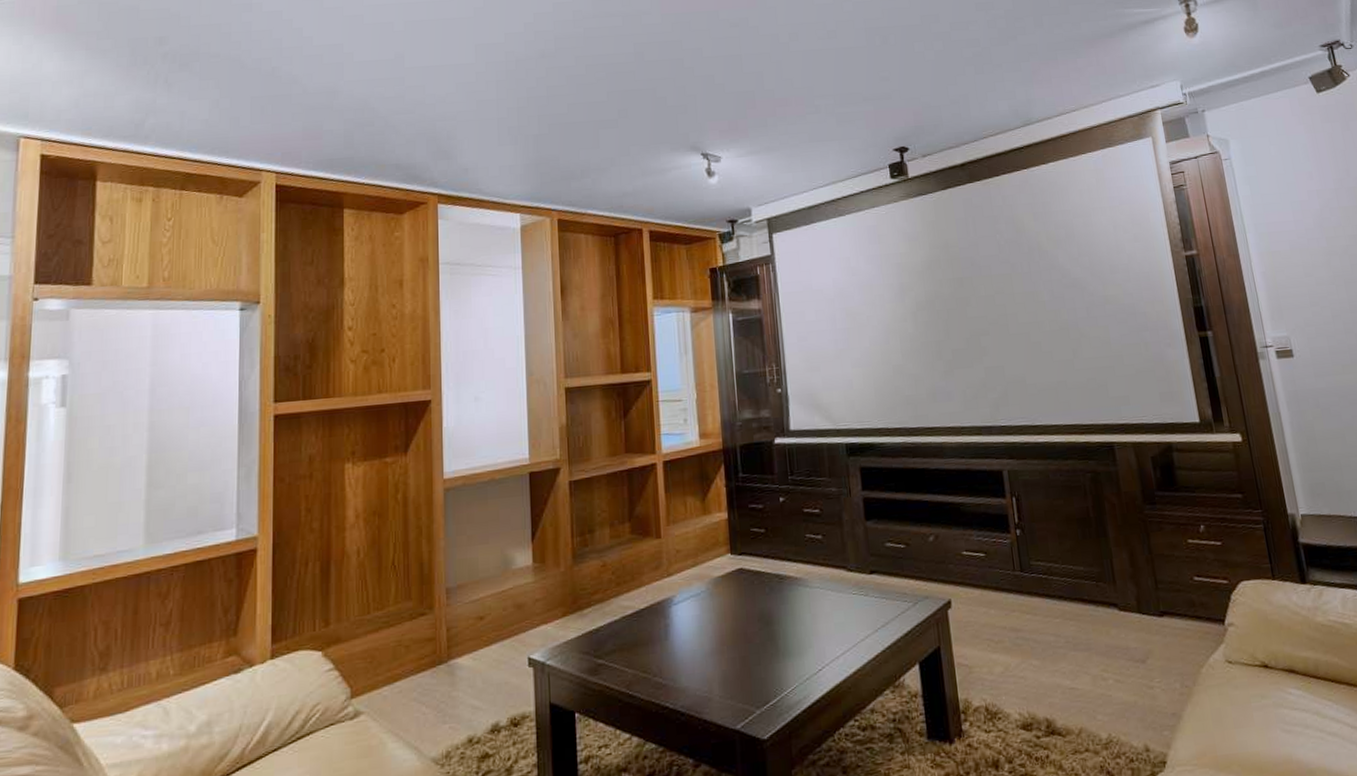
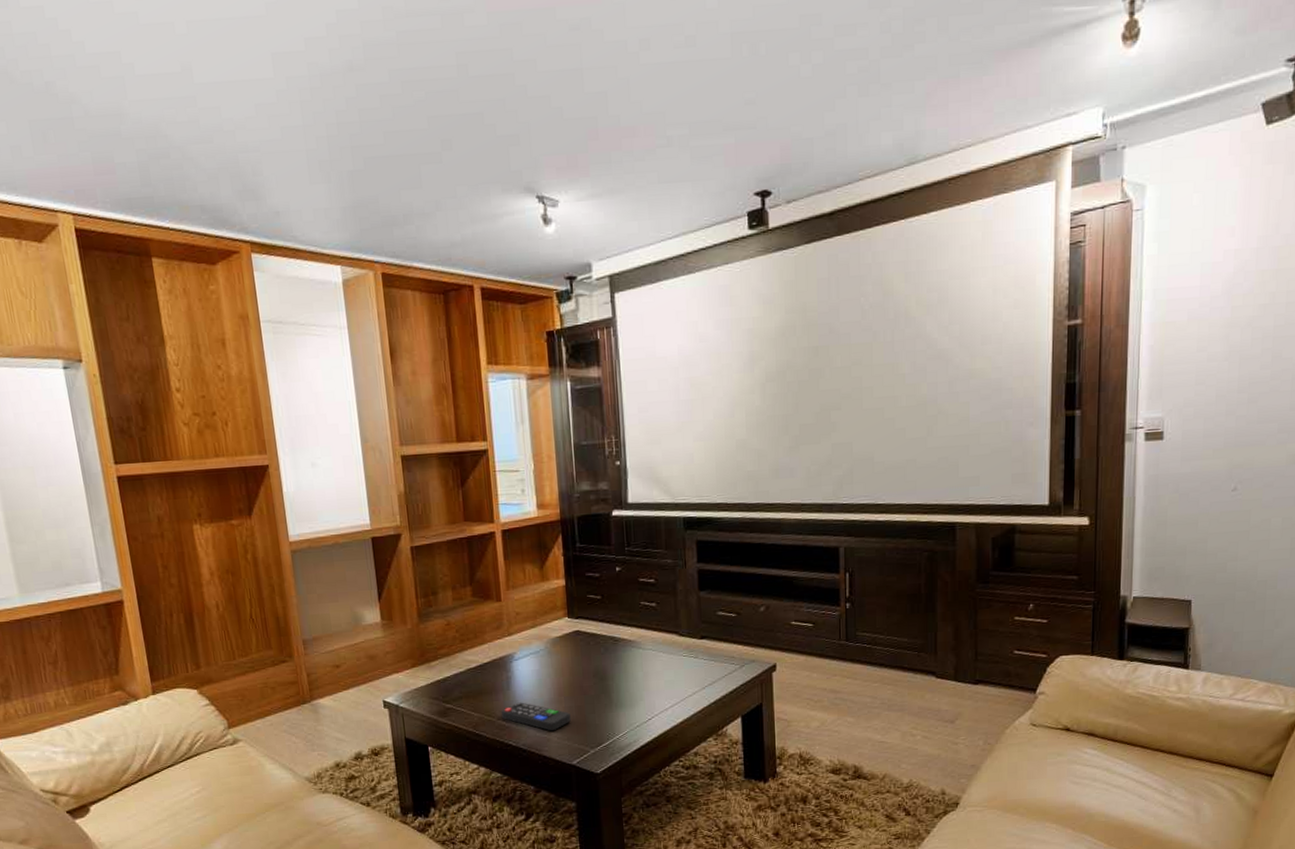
remote control: none [657,654,734,689] -> present [501,702,571,731]

